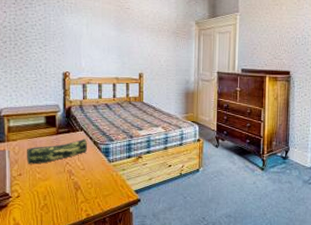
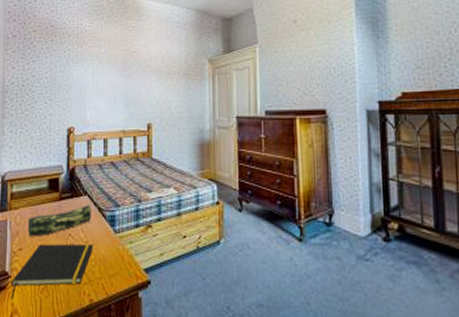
notepad: none [12,170,89,215] -> present [11,243,93,299]

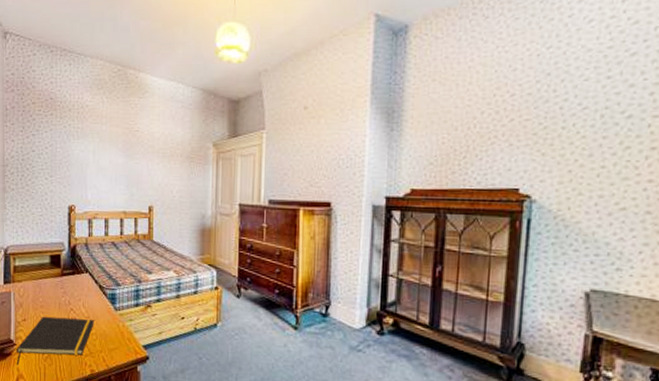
pencil case: present [27,203,91,237] -> none [30,280,92,309]

